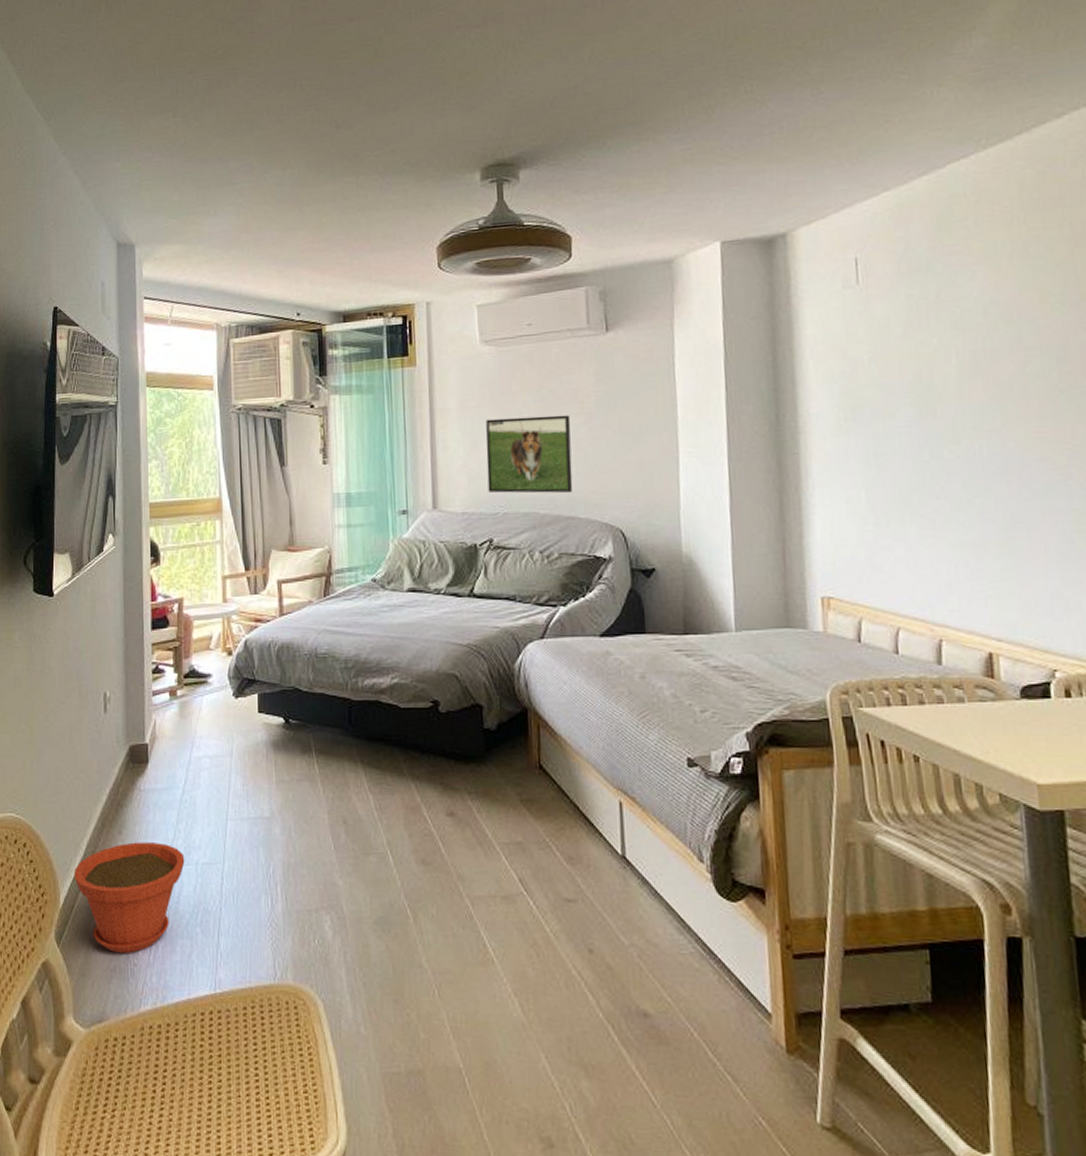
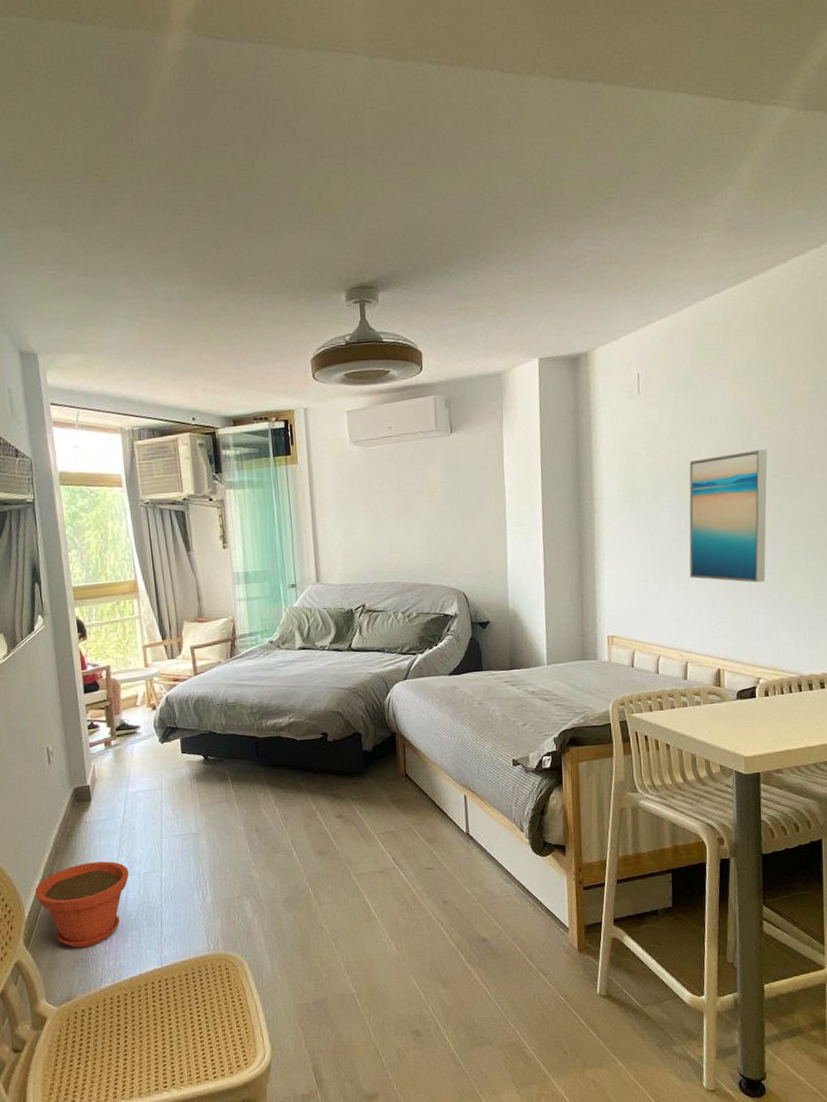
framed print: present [485,415,573,494] -> none [357,502,427,568]
wall art: none [932,355,1056,534] -> present [689,449,768,583]

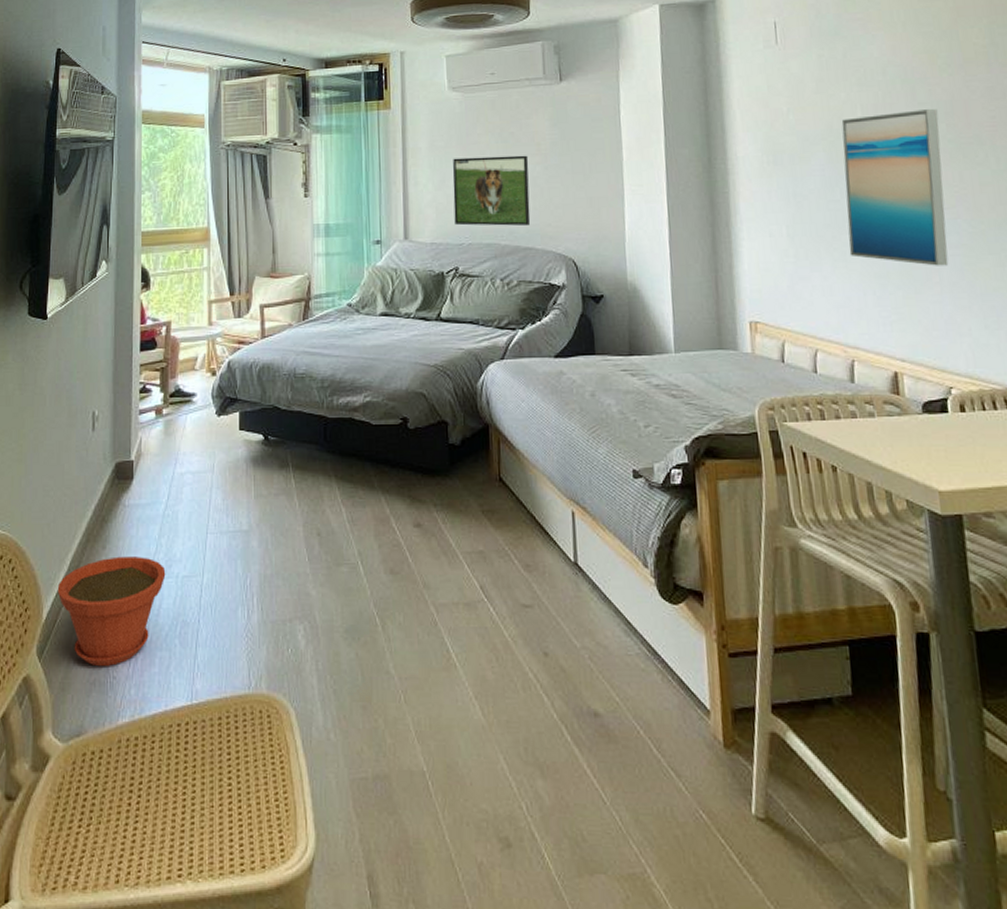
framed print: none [357,502,427,568] -> present [452,155,531,226]

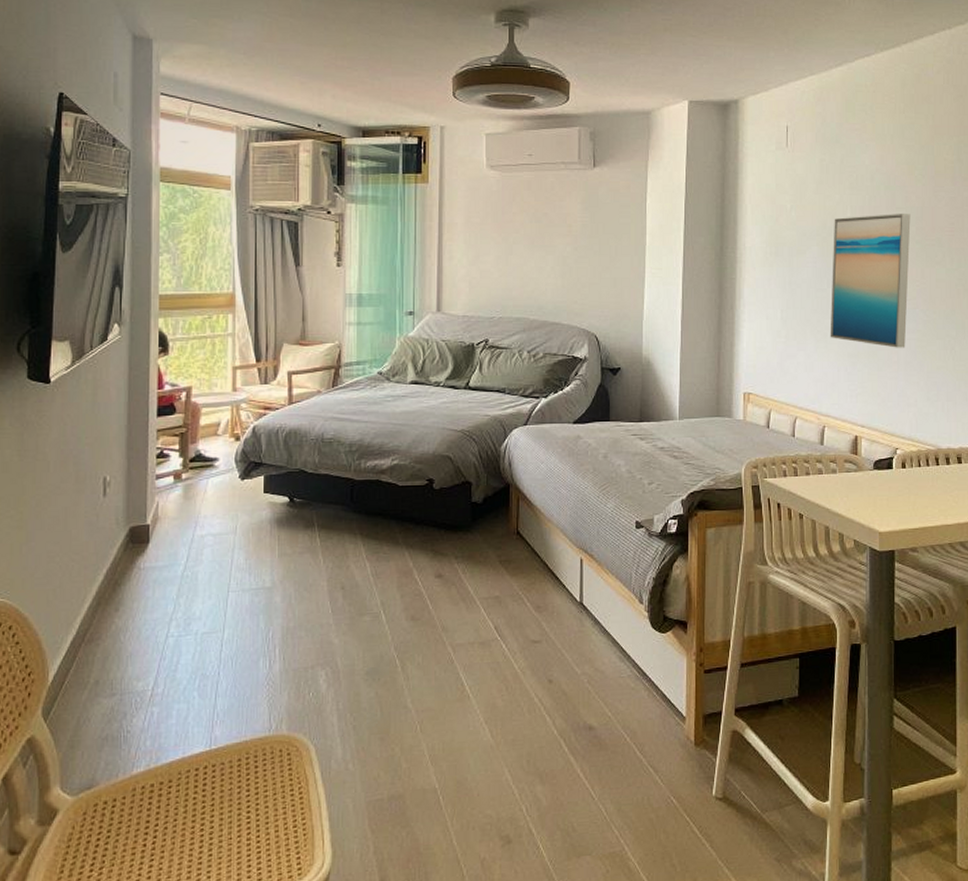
plant pot: present [57,556,166,667] -> none [64,617,184,723]
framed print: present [452,155,531,226] -> none [487,235,560,302]

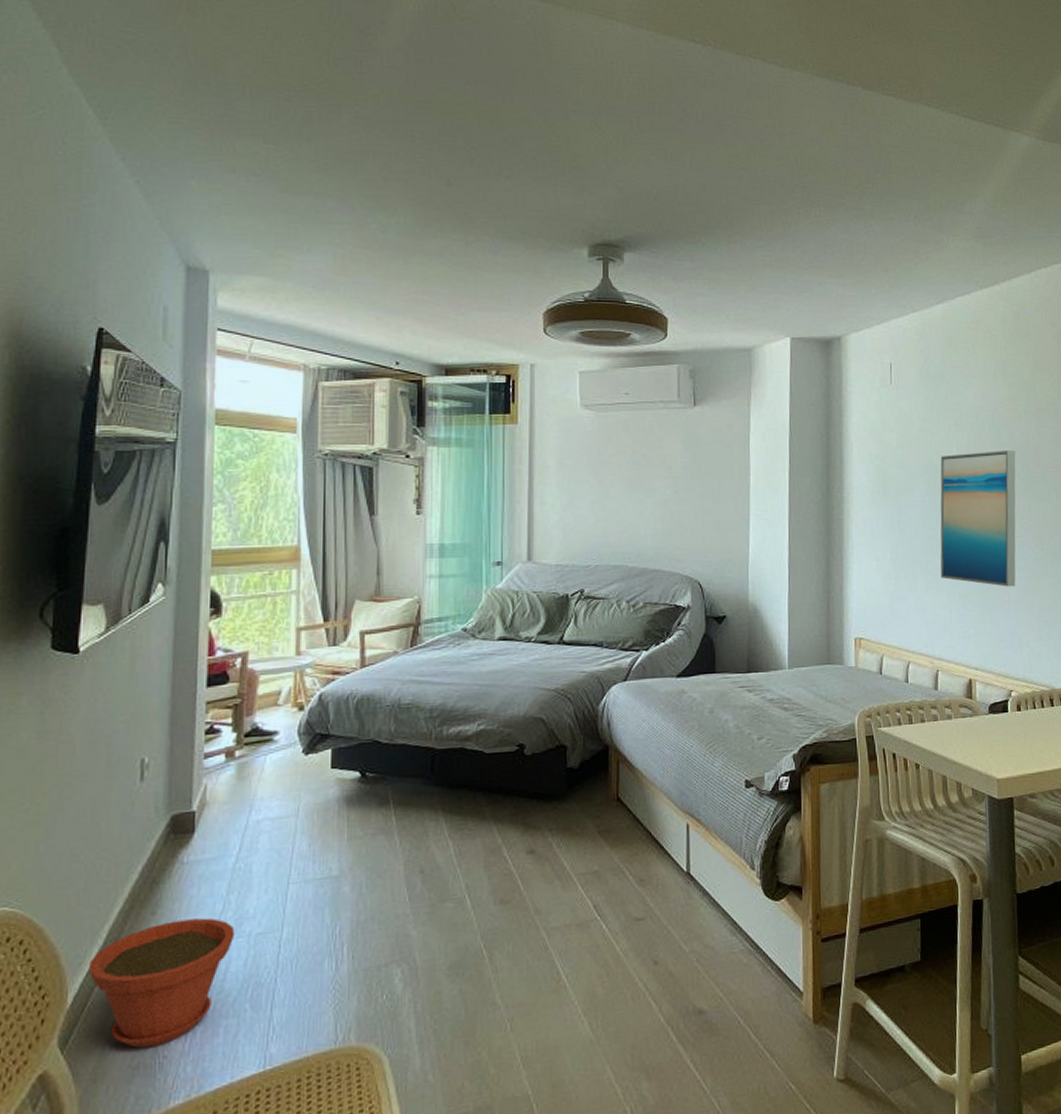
plant pot: none [64,617,184,723] -> present [88,918,235,1049]

